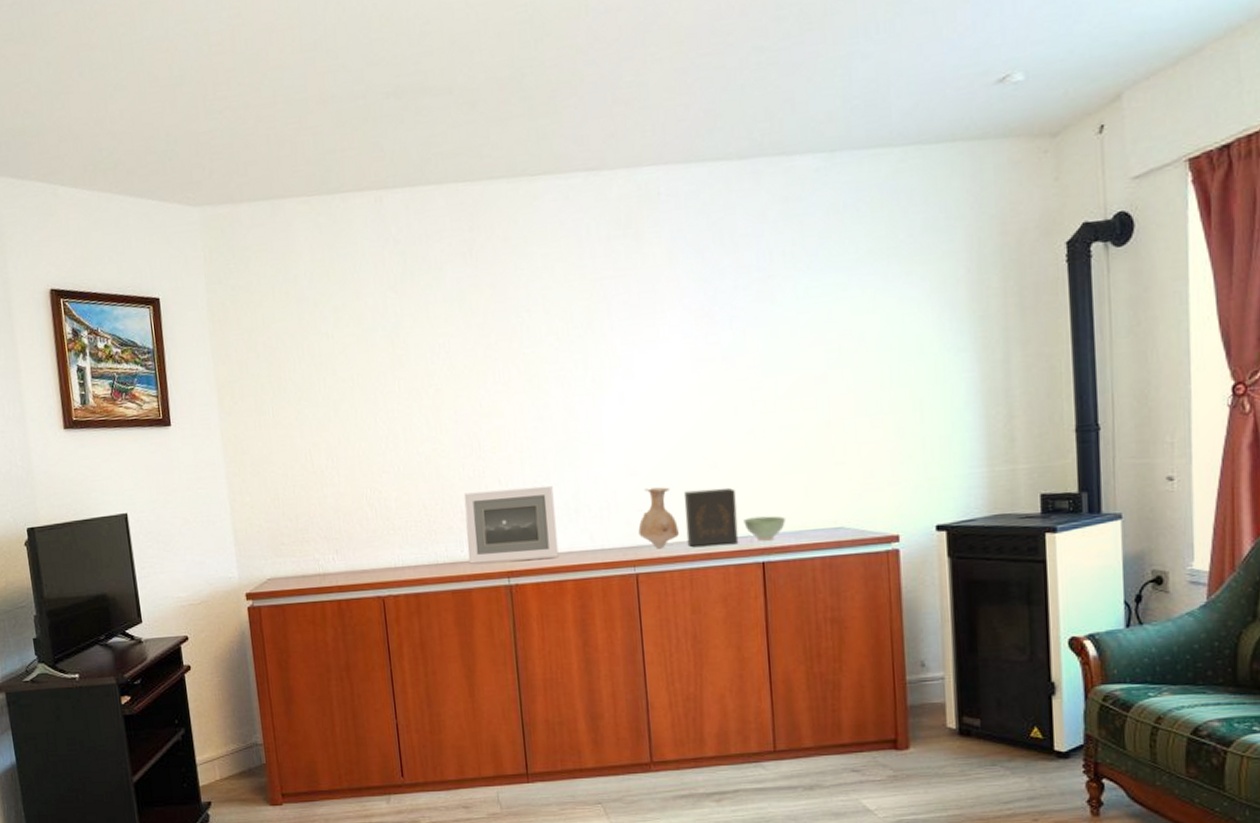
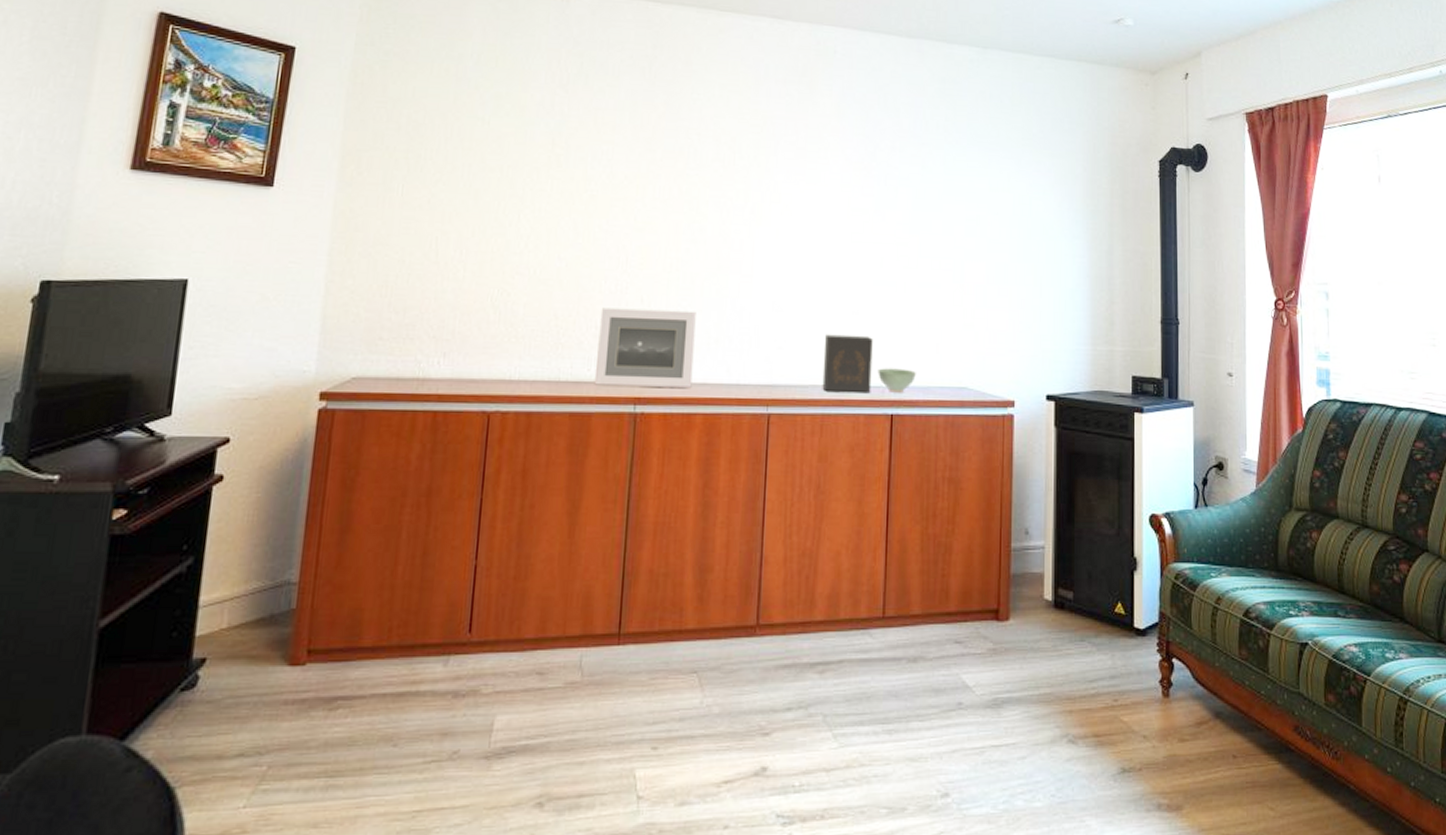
vase: present [638,487,679,549] -> none [776,327,815,390]

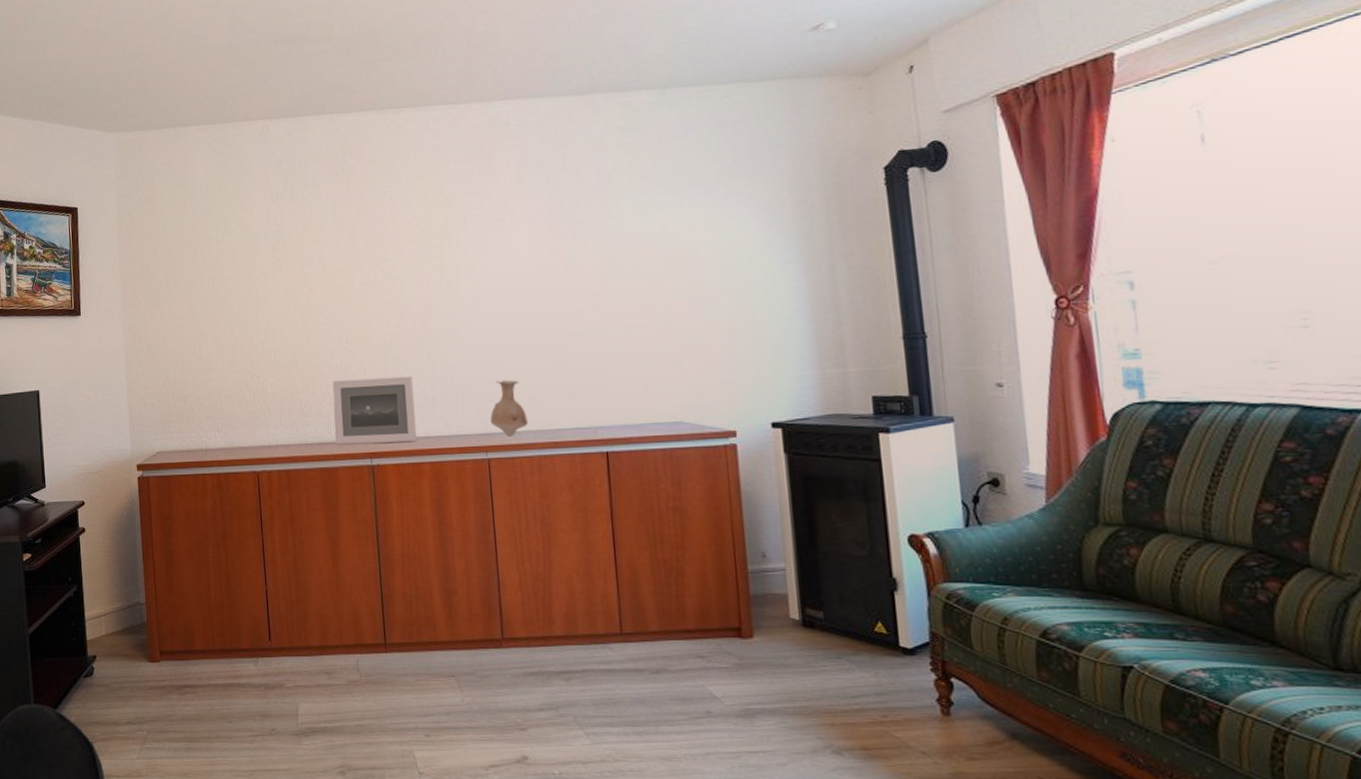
vase: none [776,327,815,390] -> present [490,380,528,437]
decorative box: present [822,334,873,394] -> none [532,382,584,437]
bowl: present [878,368,917,393] -> none [588,409,628,432]

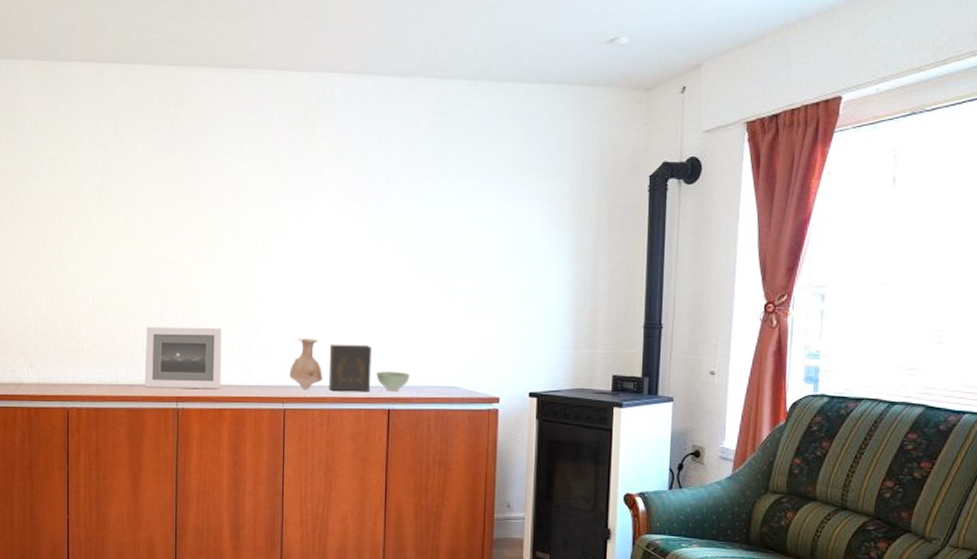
decorative box: none [532,382,584,437] -> present [328,344,371,392]
bowl: none [588,409,628,432] -> present [376,371,411,392]

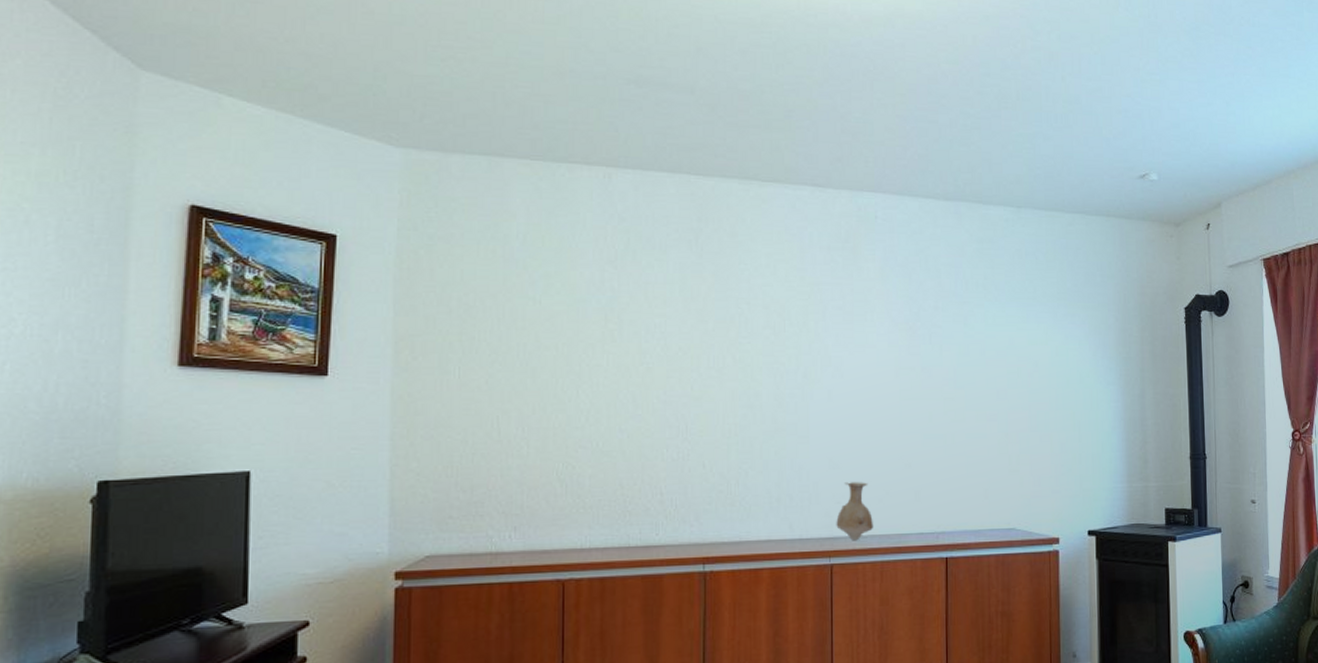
picture frame: present [144,327,222,389] -> none [663,473,757,548]
decorative box: present [328,344,371,392] -> none [880,486,926,541]
bowl: present [376,371,411,392] -> none [932,515,968,538]

